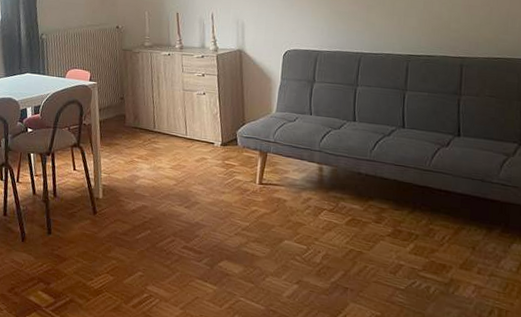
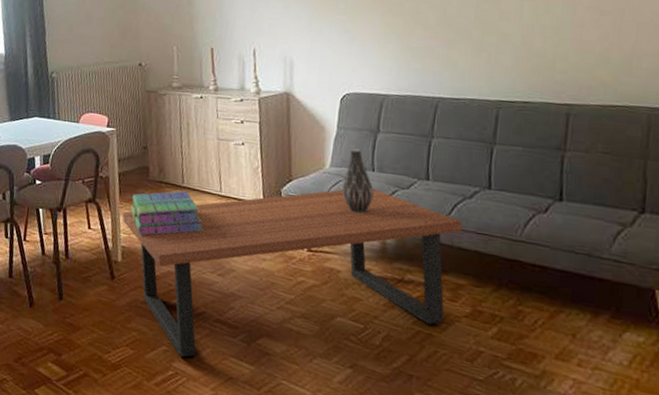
coffee table: none [103,129,383,281] -> present [122,188,463,357]
stack of books: none [110,135,172,175] -> present [130,190,203,236]
vase: none [286,96,312,151] -> present [342,148,374,214]

